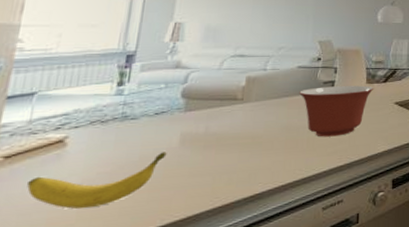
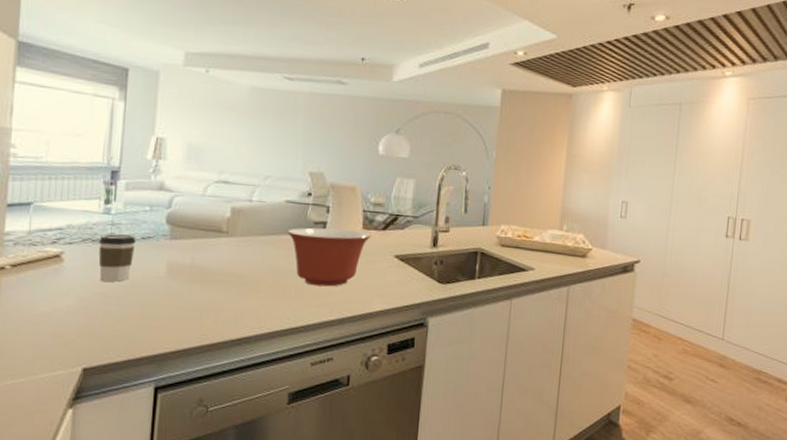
banana: present [27,152,167,209] -> none [33,280,155,327]
coffee cup: none [107,112,149,160] -> present [98,234,136,282]

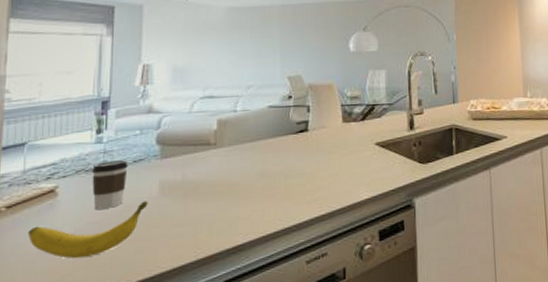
banana: none [33,280,155,327] -> present [28,201,148,259]
mixing bowl: present [287,227,372,287] -> none [272,125,352,184]

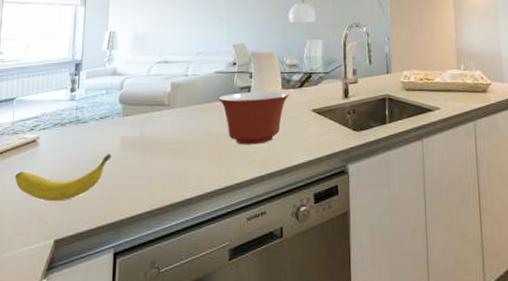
coffee cup: present [92,160,128,209] -> none [66,116,96,159]
mixing bowl: none [272,125,352,184] -> present [218,91,290,145]

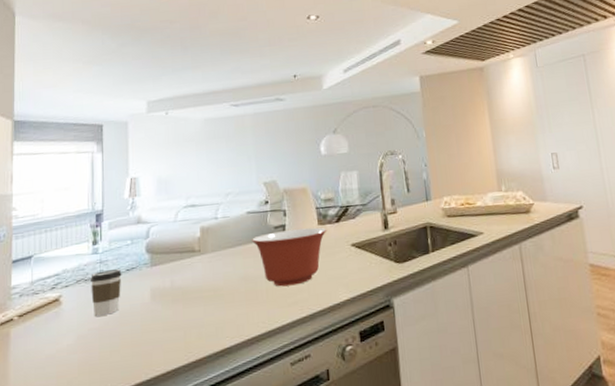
banana: present [15,154,112,202] -> none [38,307,142,363]
coffee cup: none [66,116,96,159] -> present [91,269,122,316]

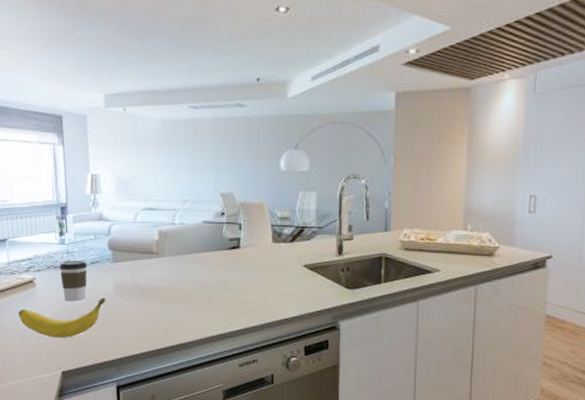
banana: none [38,307,142,363] -> present [18,297,106,338]
mixing bowl: present [252,227,327,287] -> none [207,244,281,297]

